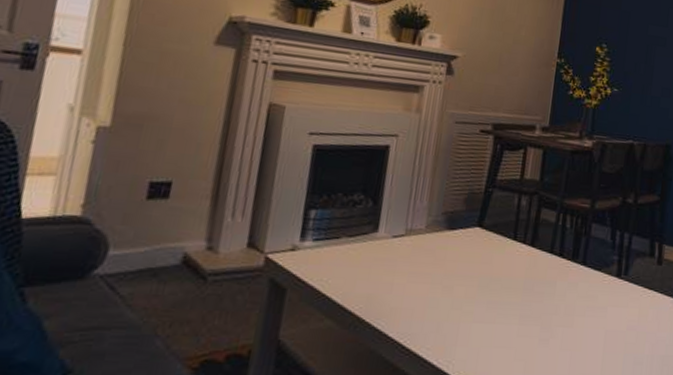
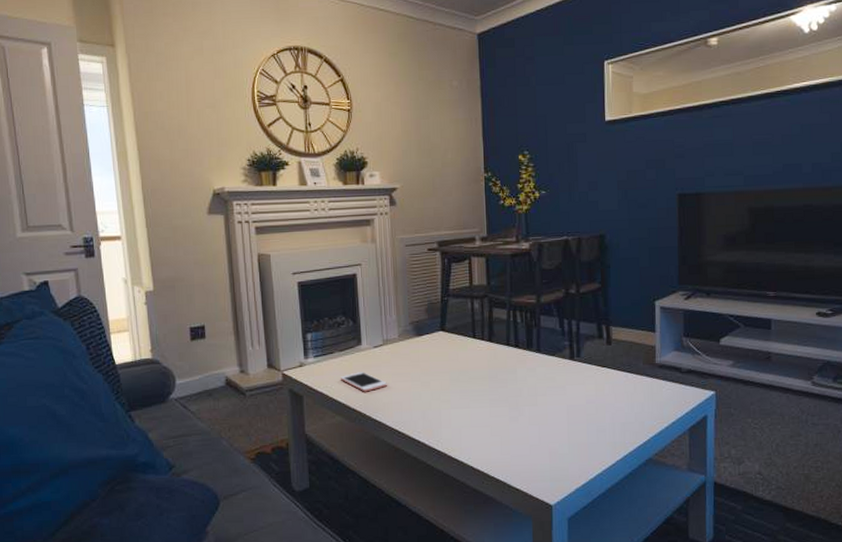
cell phone: none [341,265,400,292] -> present [340,372,387,392]

